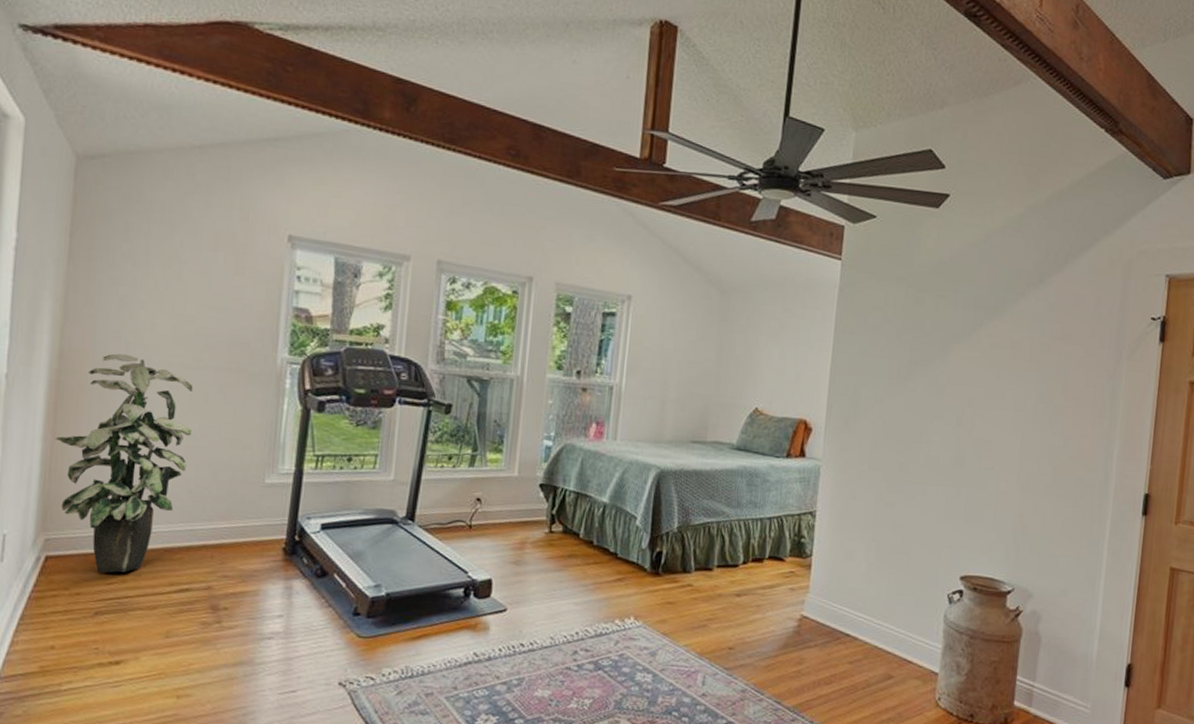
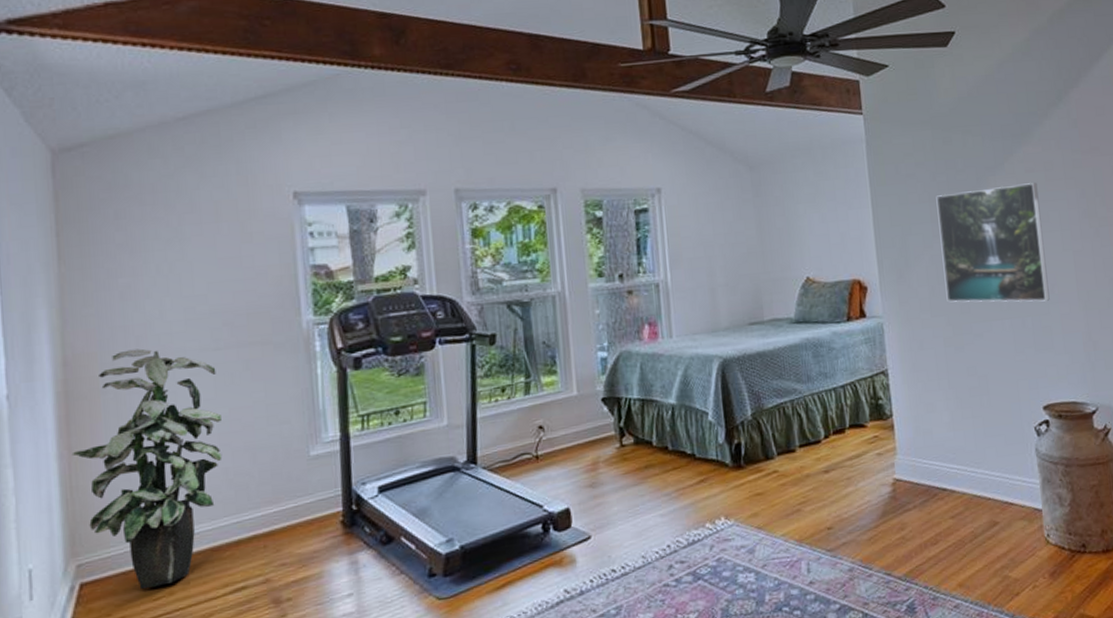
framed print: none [887,353,1001,476] -> present [936,181,1050,303]

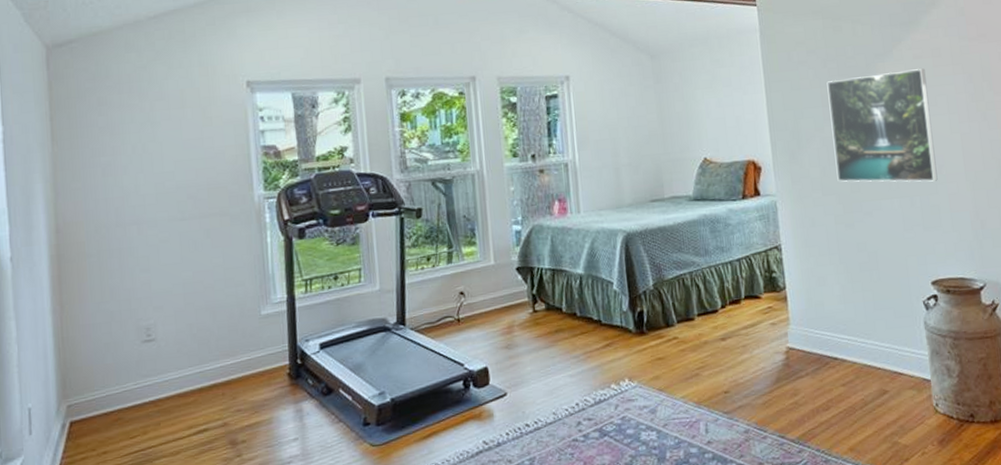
indoor plant: present [71,348,223,589] -> none [63,218,187,428]

